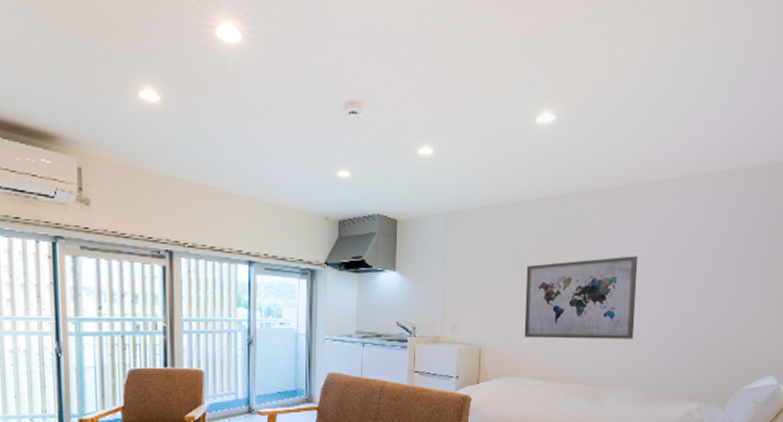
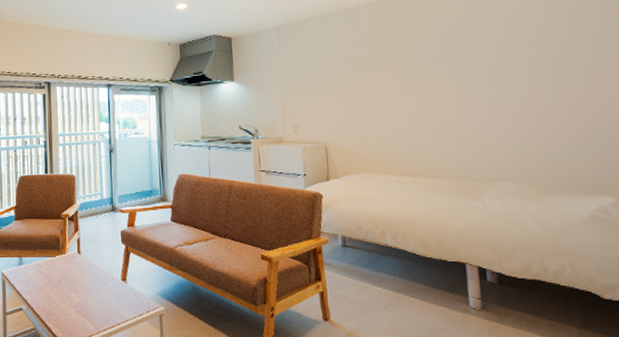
wall art: present [524,256,638,339] -> none [366,43,507,134]

